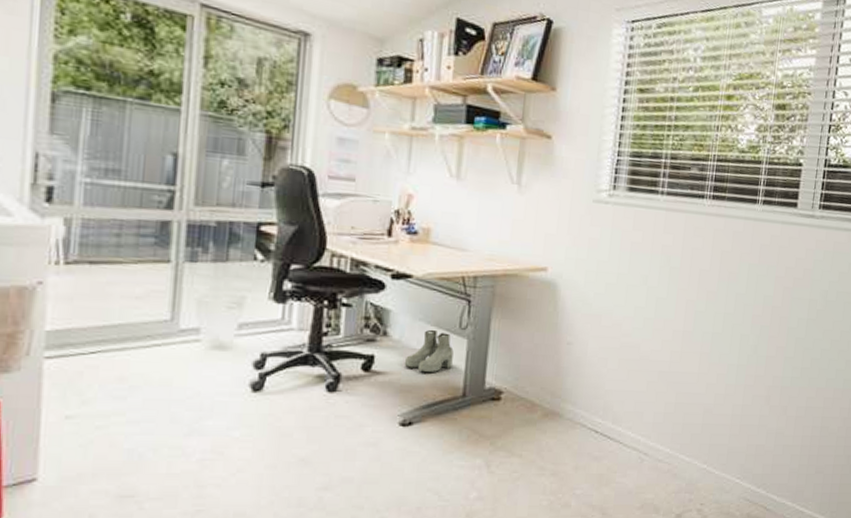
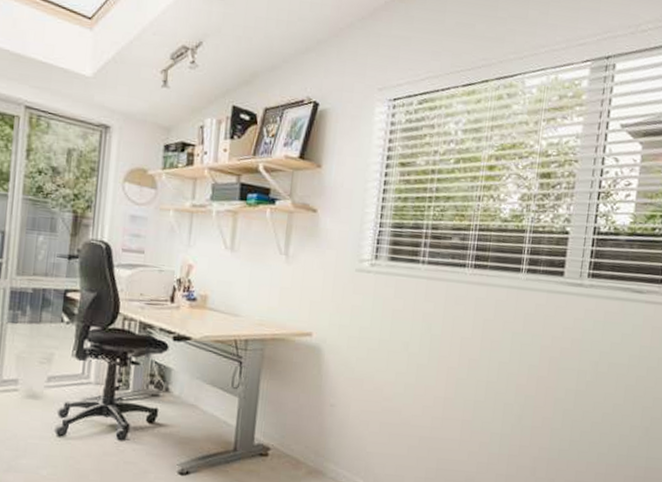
boots: present [404,329,454,373] -> none [183,387,226,428]

